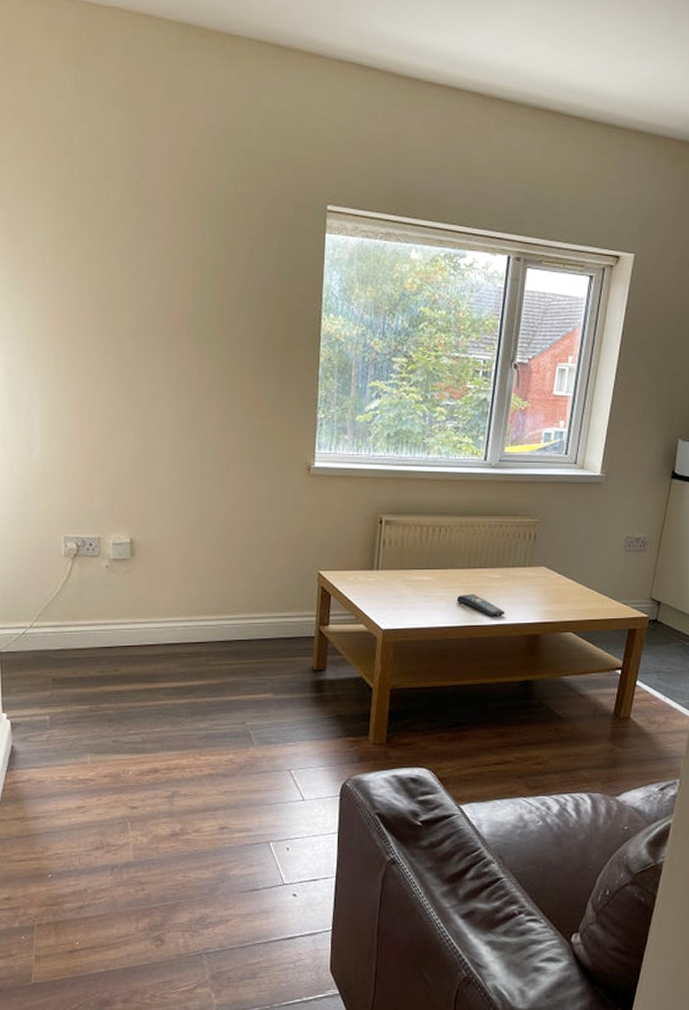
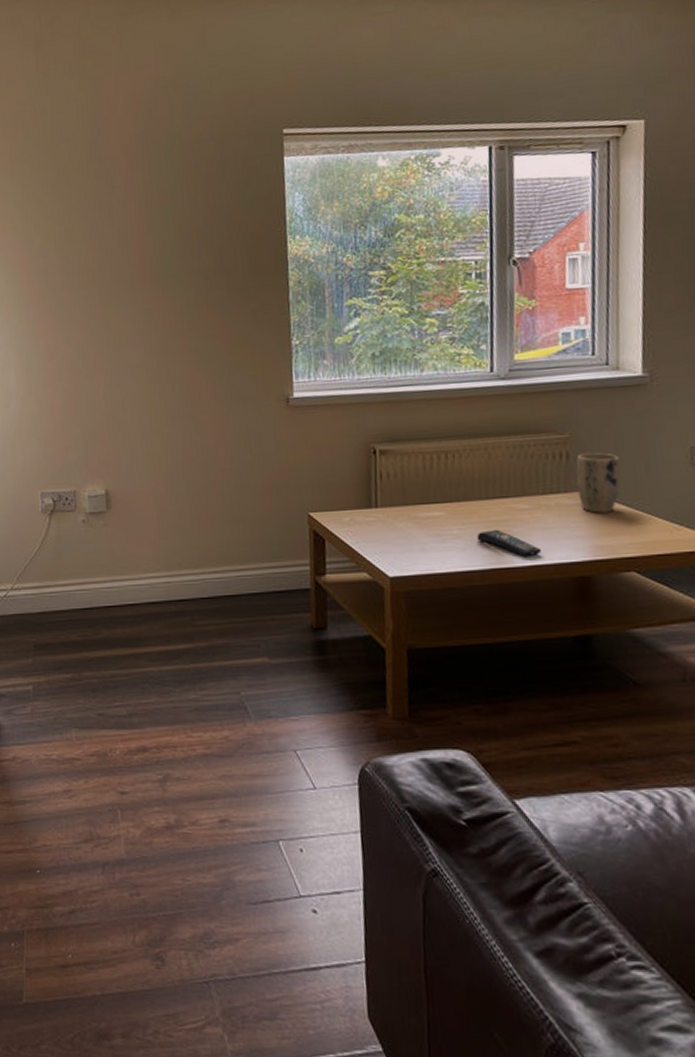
plant pot: none [539,536,573,585] -> present [576,452,621,513]

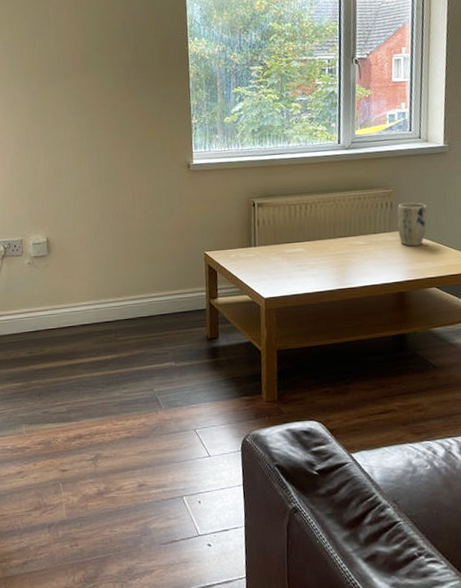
remote control: present [476,529,542,558] -> none [327,260,373,280]

